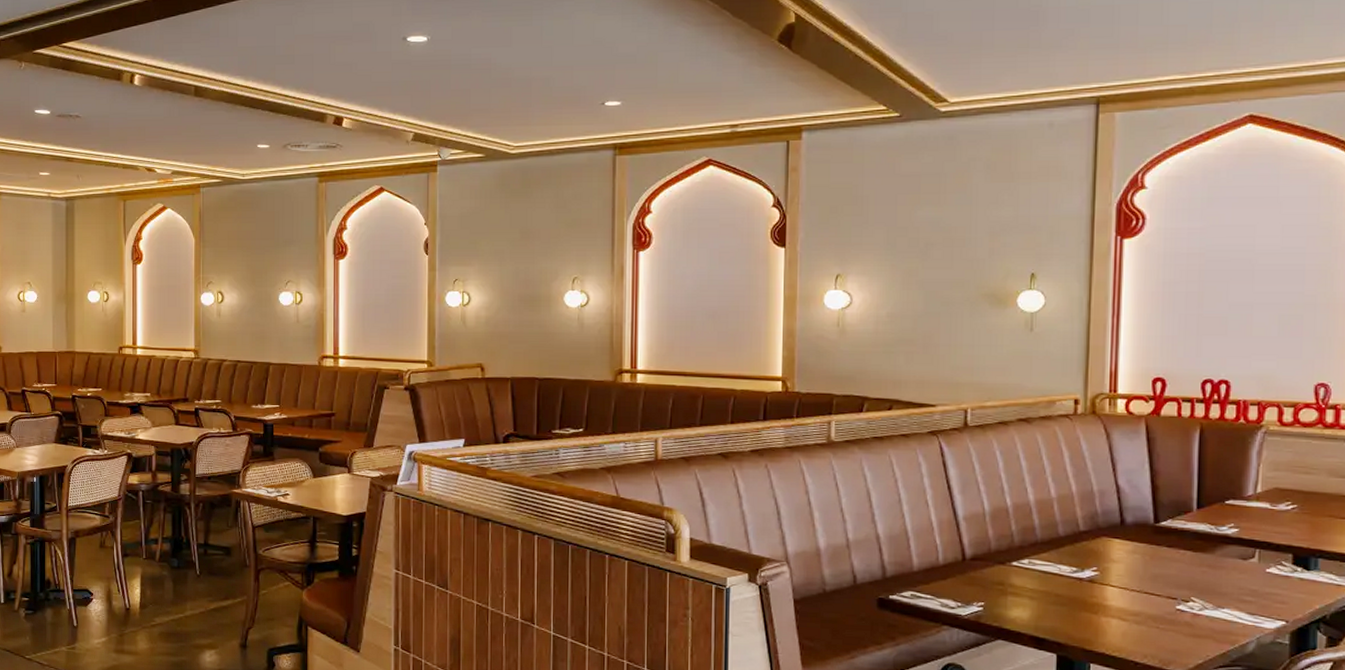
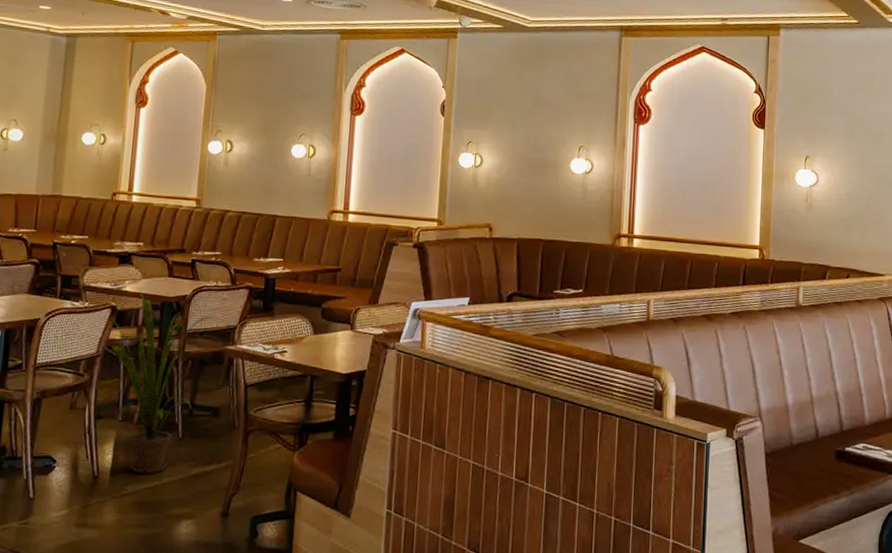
house plant: none [127,435,219,607] -> present [109,287,213,474]

